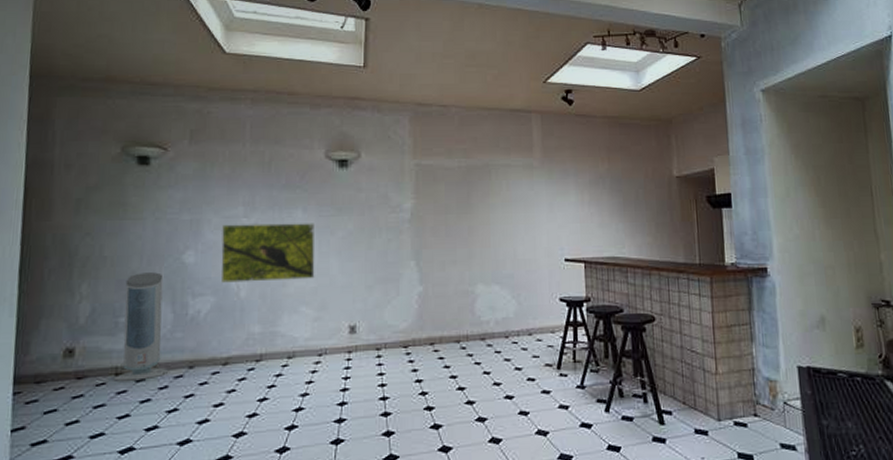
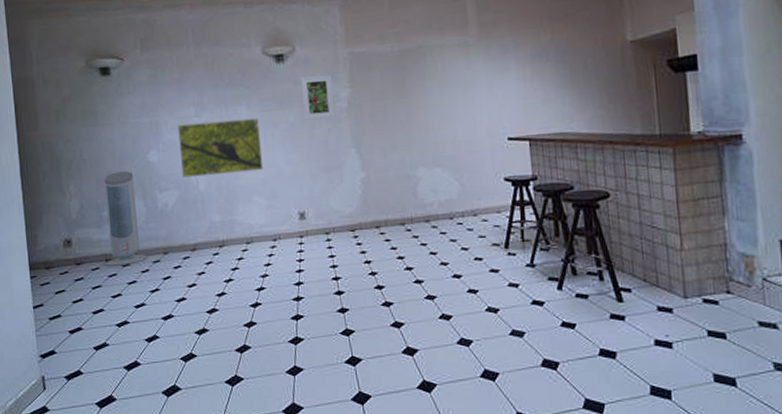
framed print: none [363,184,396,229] -> present [301,75,335,120]

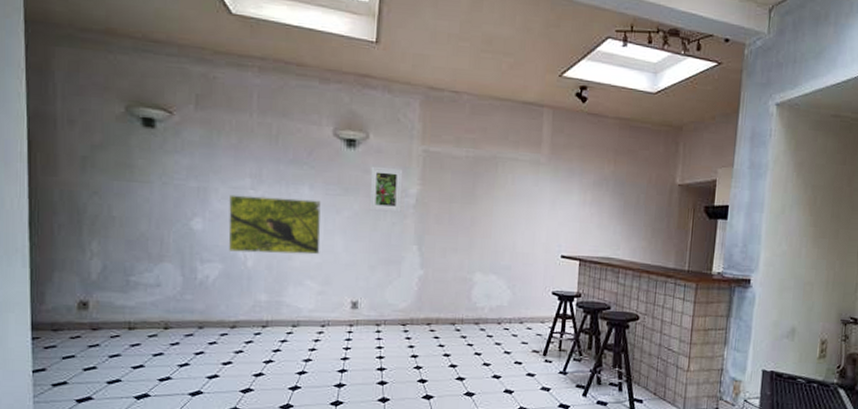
air purifier: present [104,171,148,266] -> none [127,235,180,336]

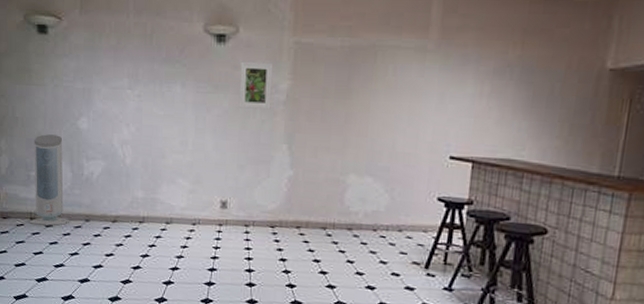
air purifier: none [127,235,180,336] -> present [29,134,70,226]
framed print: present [228,194,321,255] -> none [109,95,192,154]

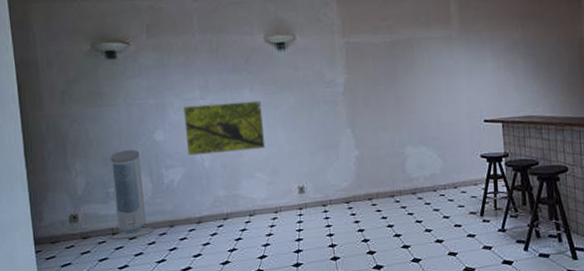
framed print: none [109,95,192,154] -> present [182,100,266,156]
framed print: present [238,61,274,110] -> none [301,62,332,103]

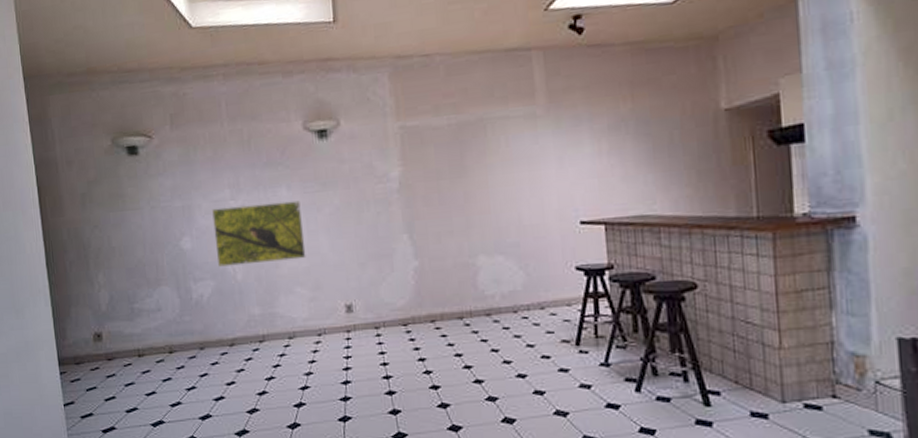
air purifier: present [110,150,155,239] -> none [134,260,183,362]

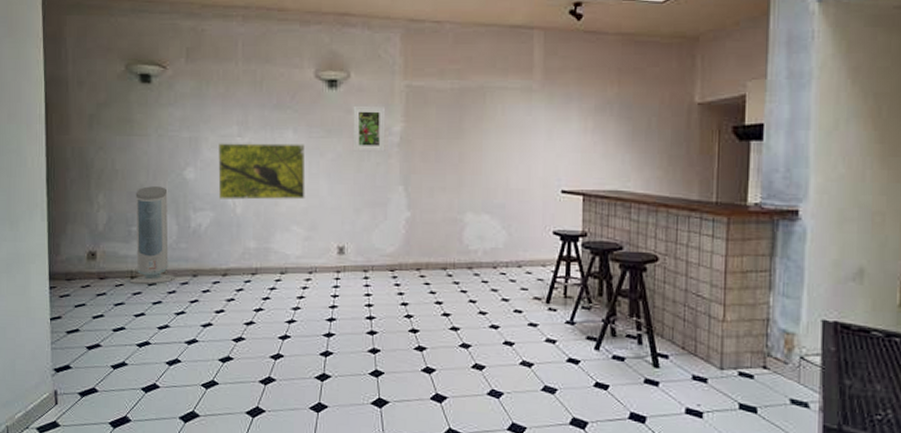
air purifier: none [134,260,183,362] -> present [129,186,176,284]
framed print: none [346,152,385,203] -> present [352,105,386,152]

